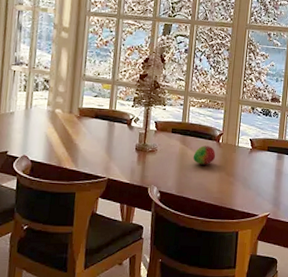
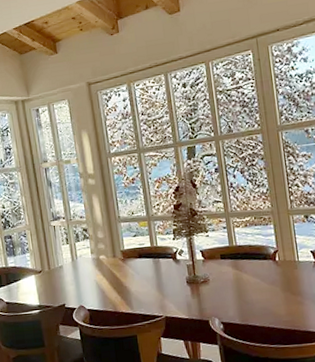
fruit: present [193,145,216,165] -> none [249,266,276,288]

